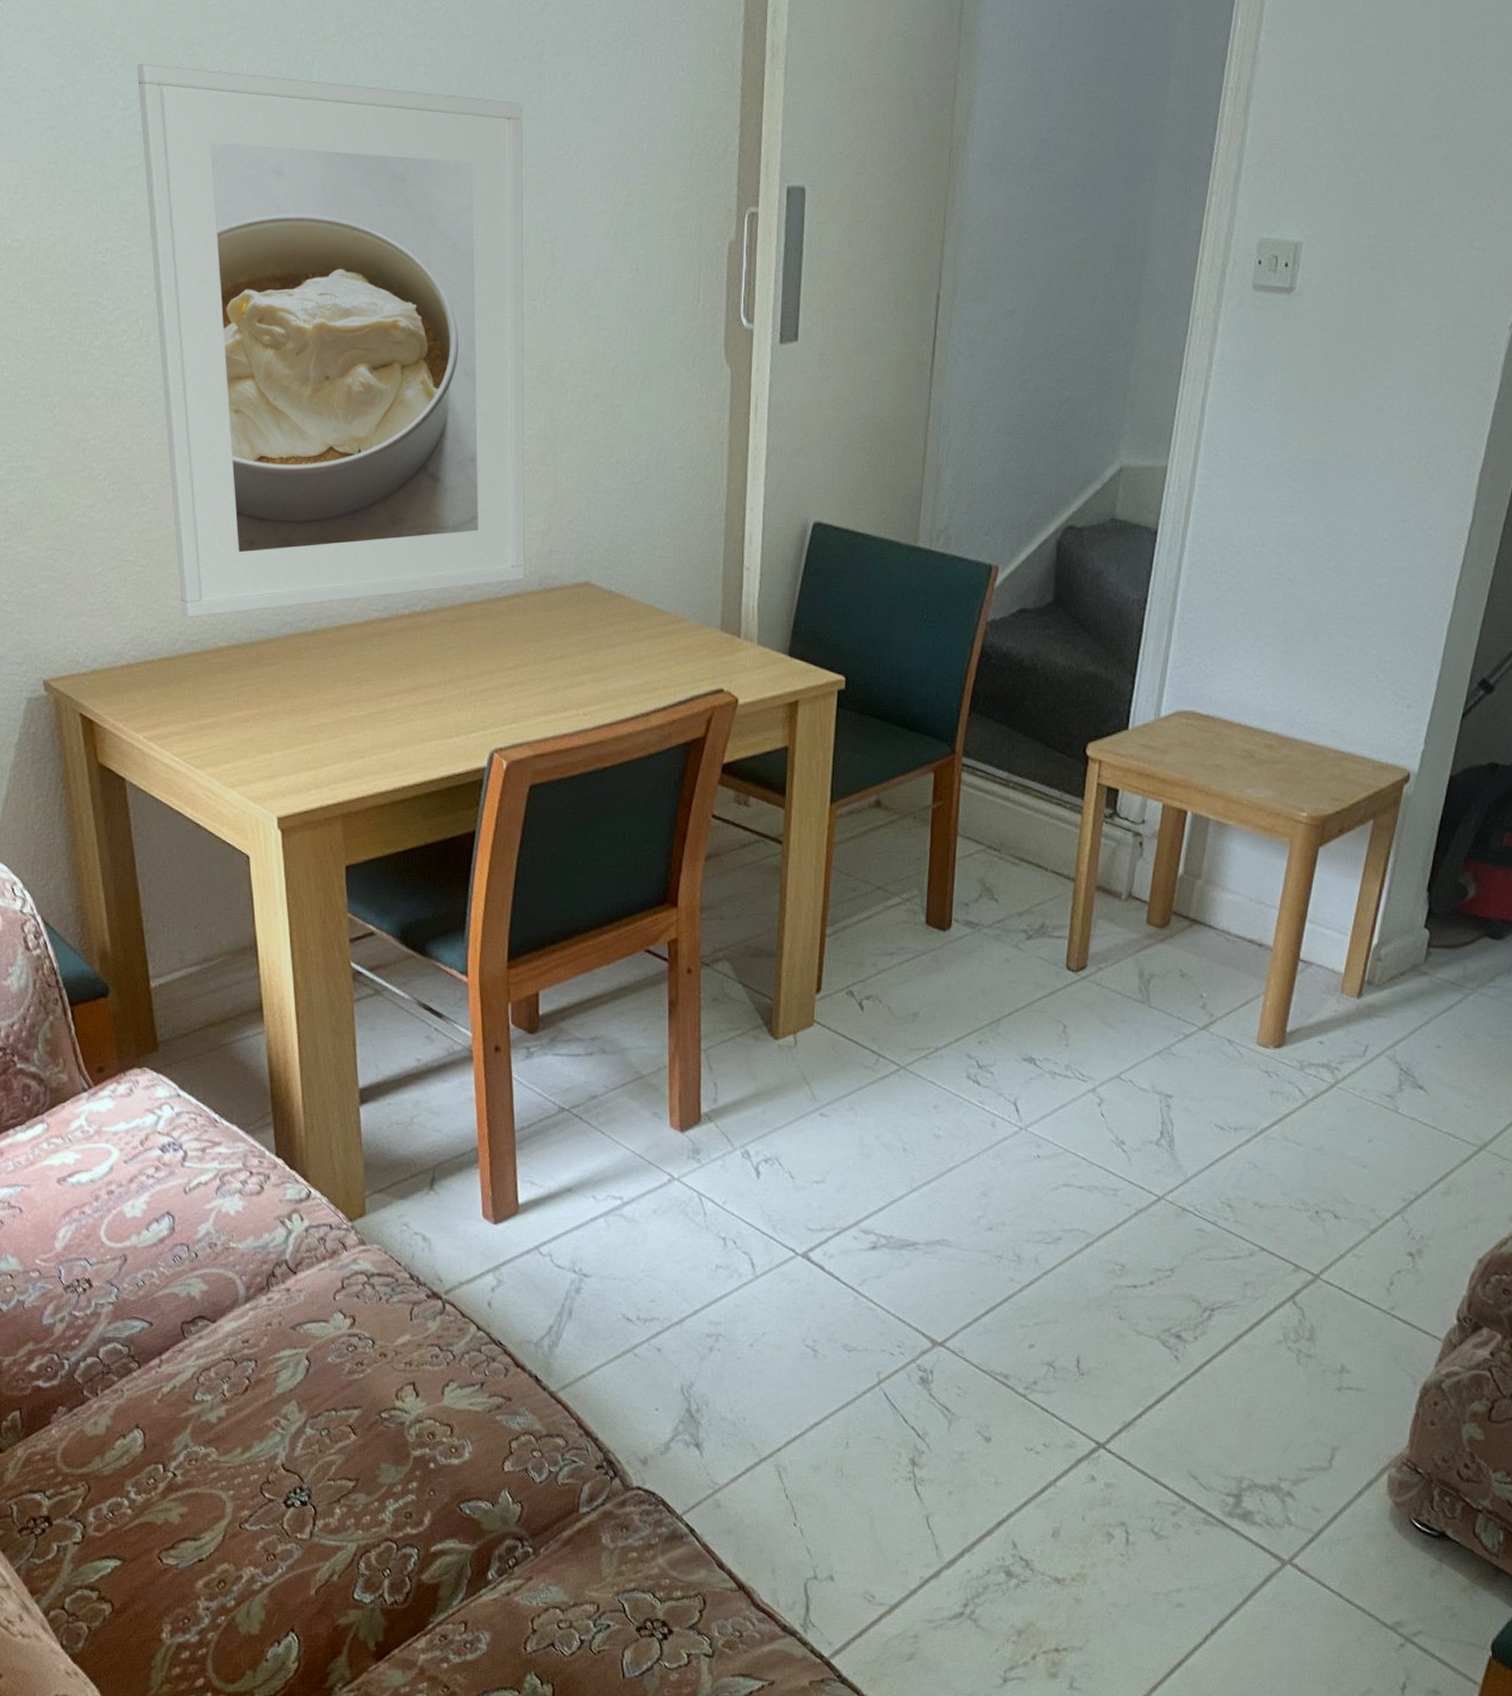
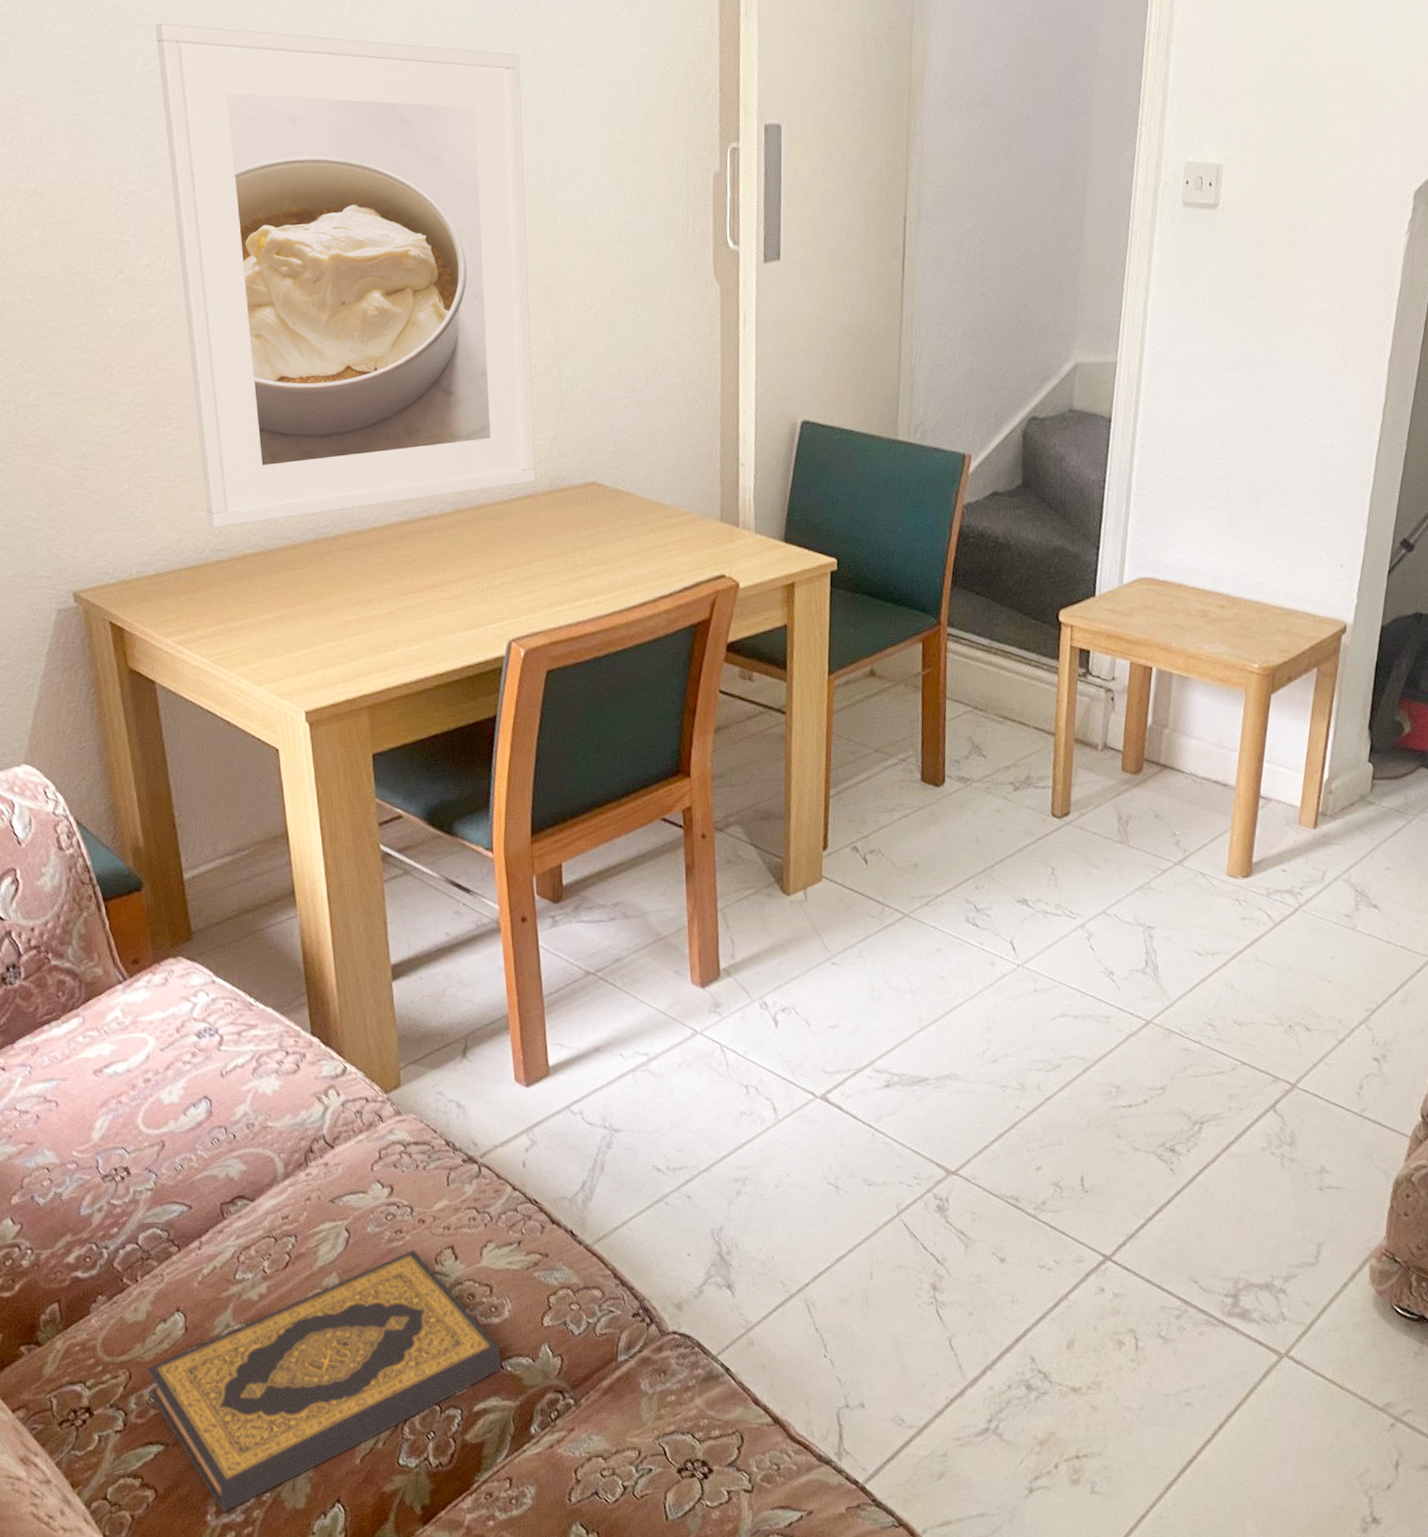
hardback book: none [105,1383,460,1632] -> present [146,1249,502,1512]

